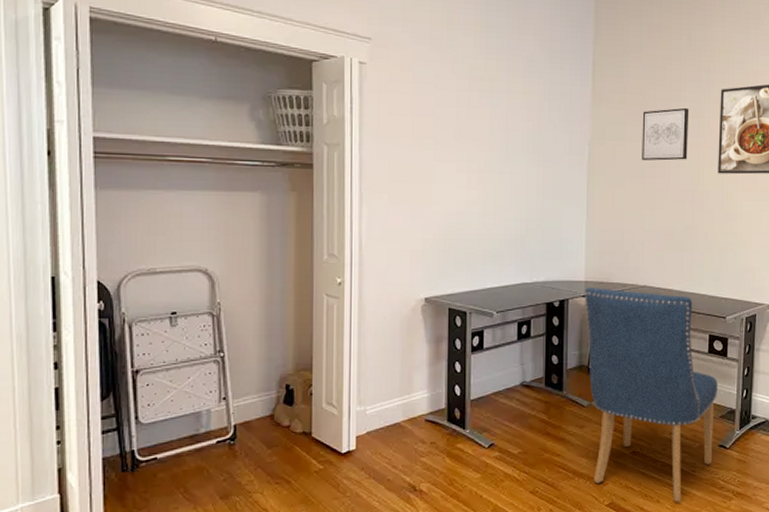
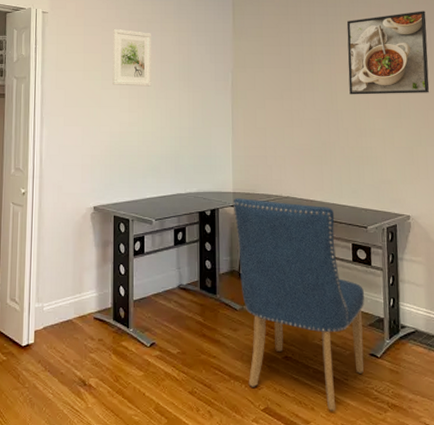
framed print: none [448,88,495,159] -> present [113,29,151,87]
wall art: present [642,107,689,161] -> none [278,38,321,84]

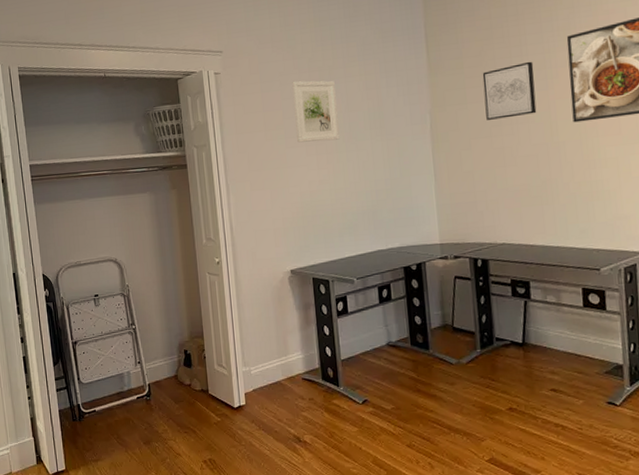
chair: present [233,198,365,411] -> none [440,249,601,460]
wall art: none [278,38,321,84] -> present [482,61,537,120]

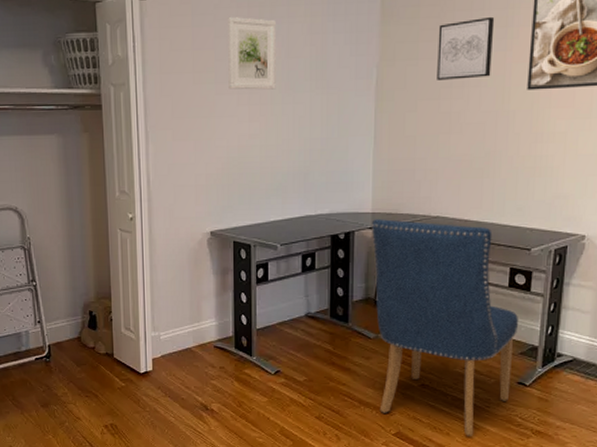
chair: none [440,249,601,460] -> present [371,219,519,436]

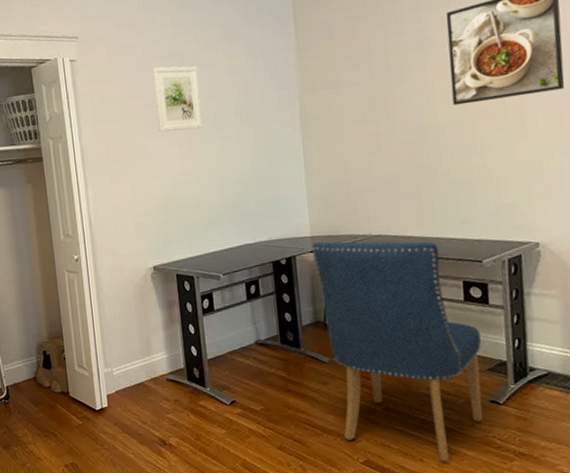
wall art: present [437,16,495,80] -> none [355,40,414,105]

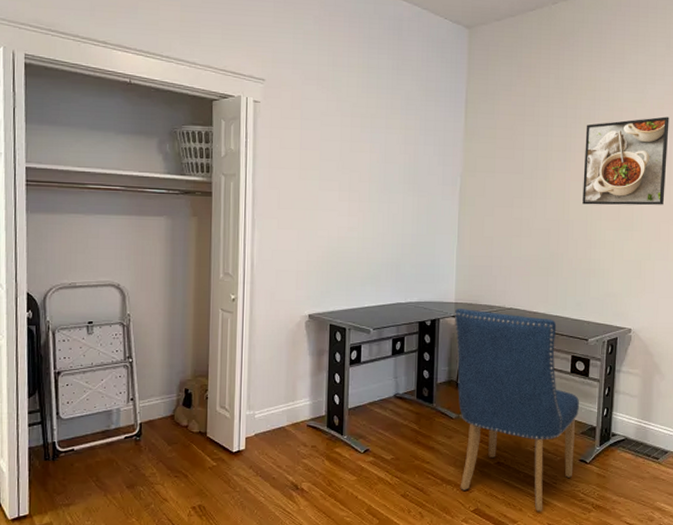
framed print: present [152,66,204,132] -> none [331,124,375,189]

